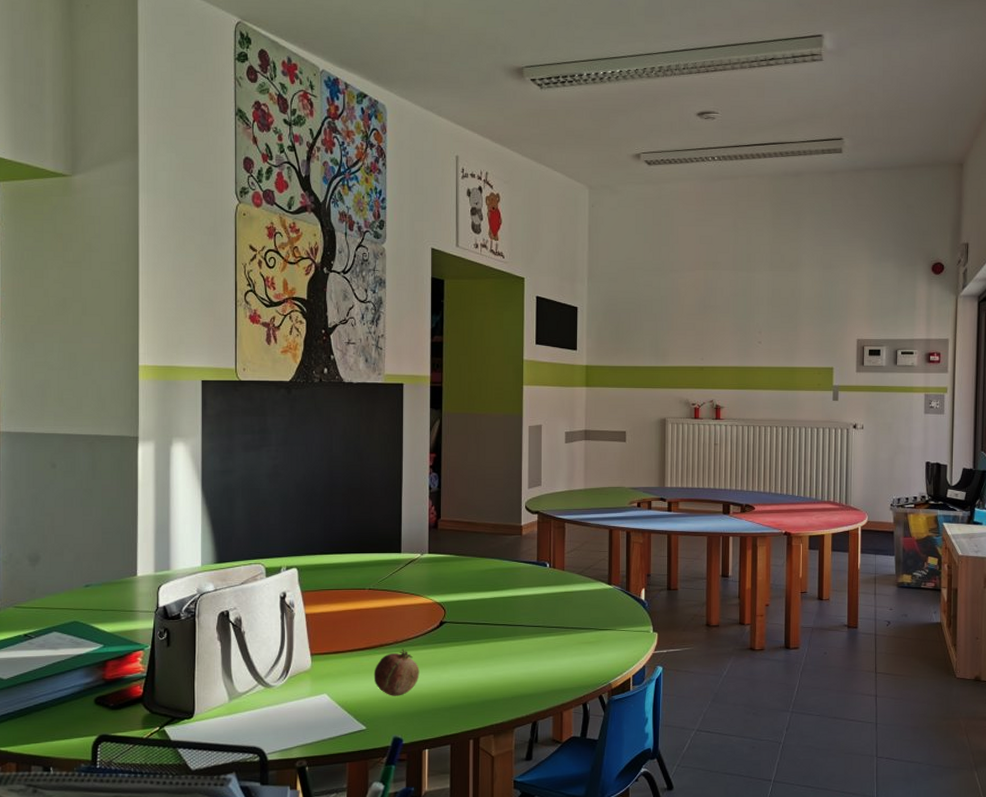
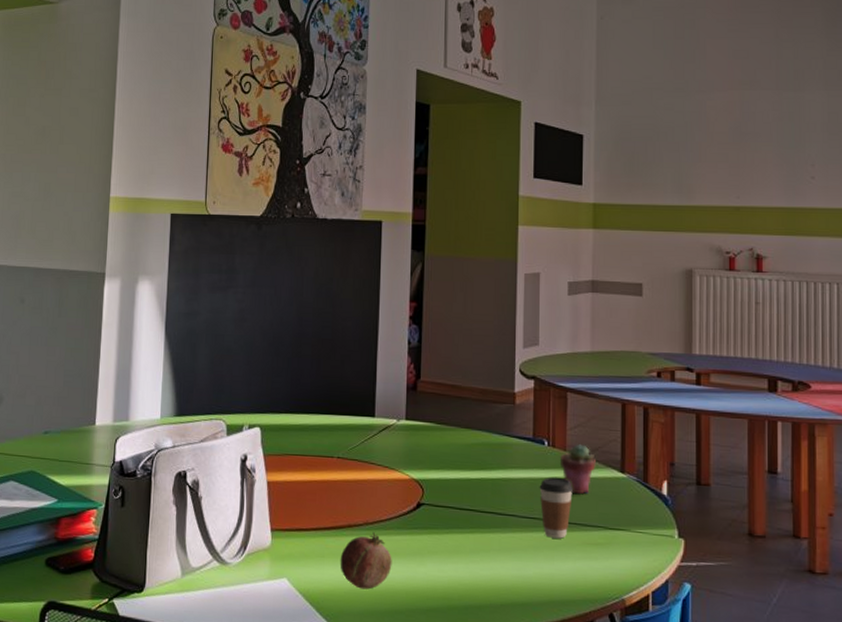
coffee cup: none [542,592,570,641] -> present [539,476,573,539]
potted succulent: none [559,564,588,605] -> present [559,444,596,495]

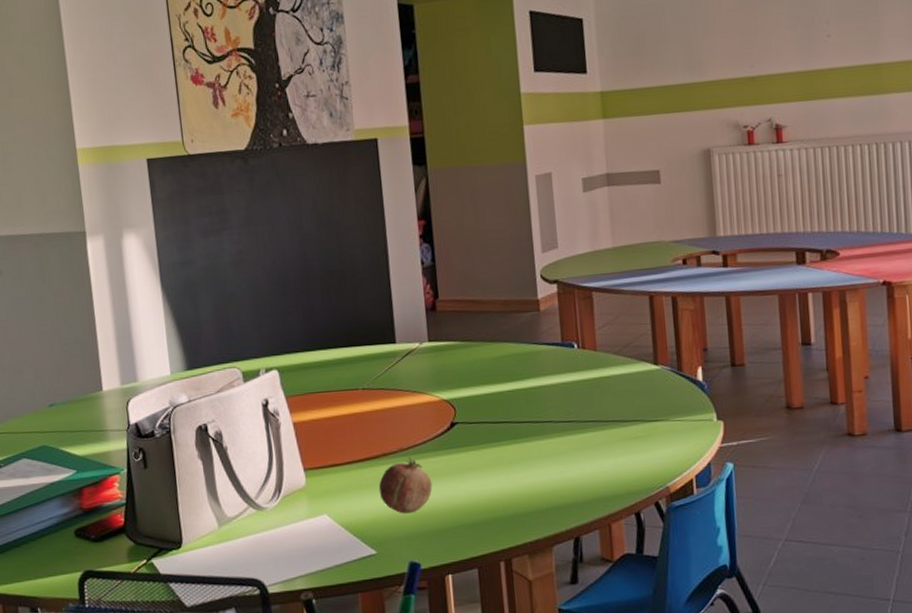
coffee cup: present [539,476,573,539] -> none [573,377,608,438]
potted succulent: present [559,444,596,495] -> none [590,342,628,392]

